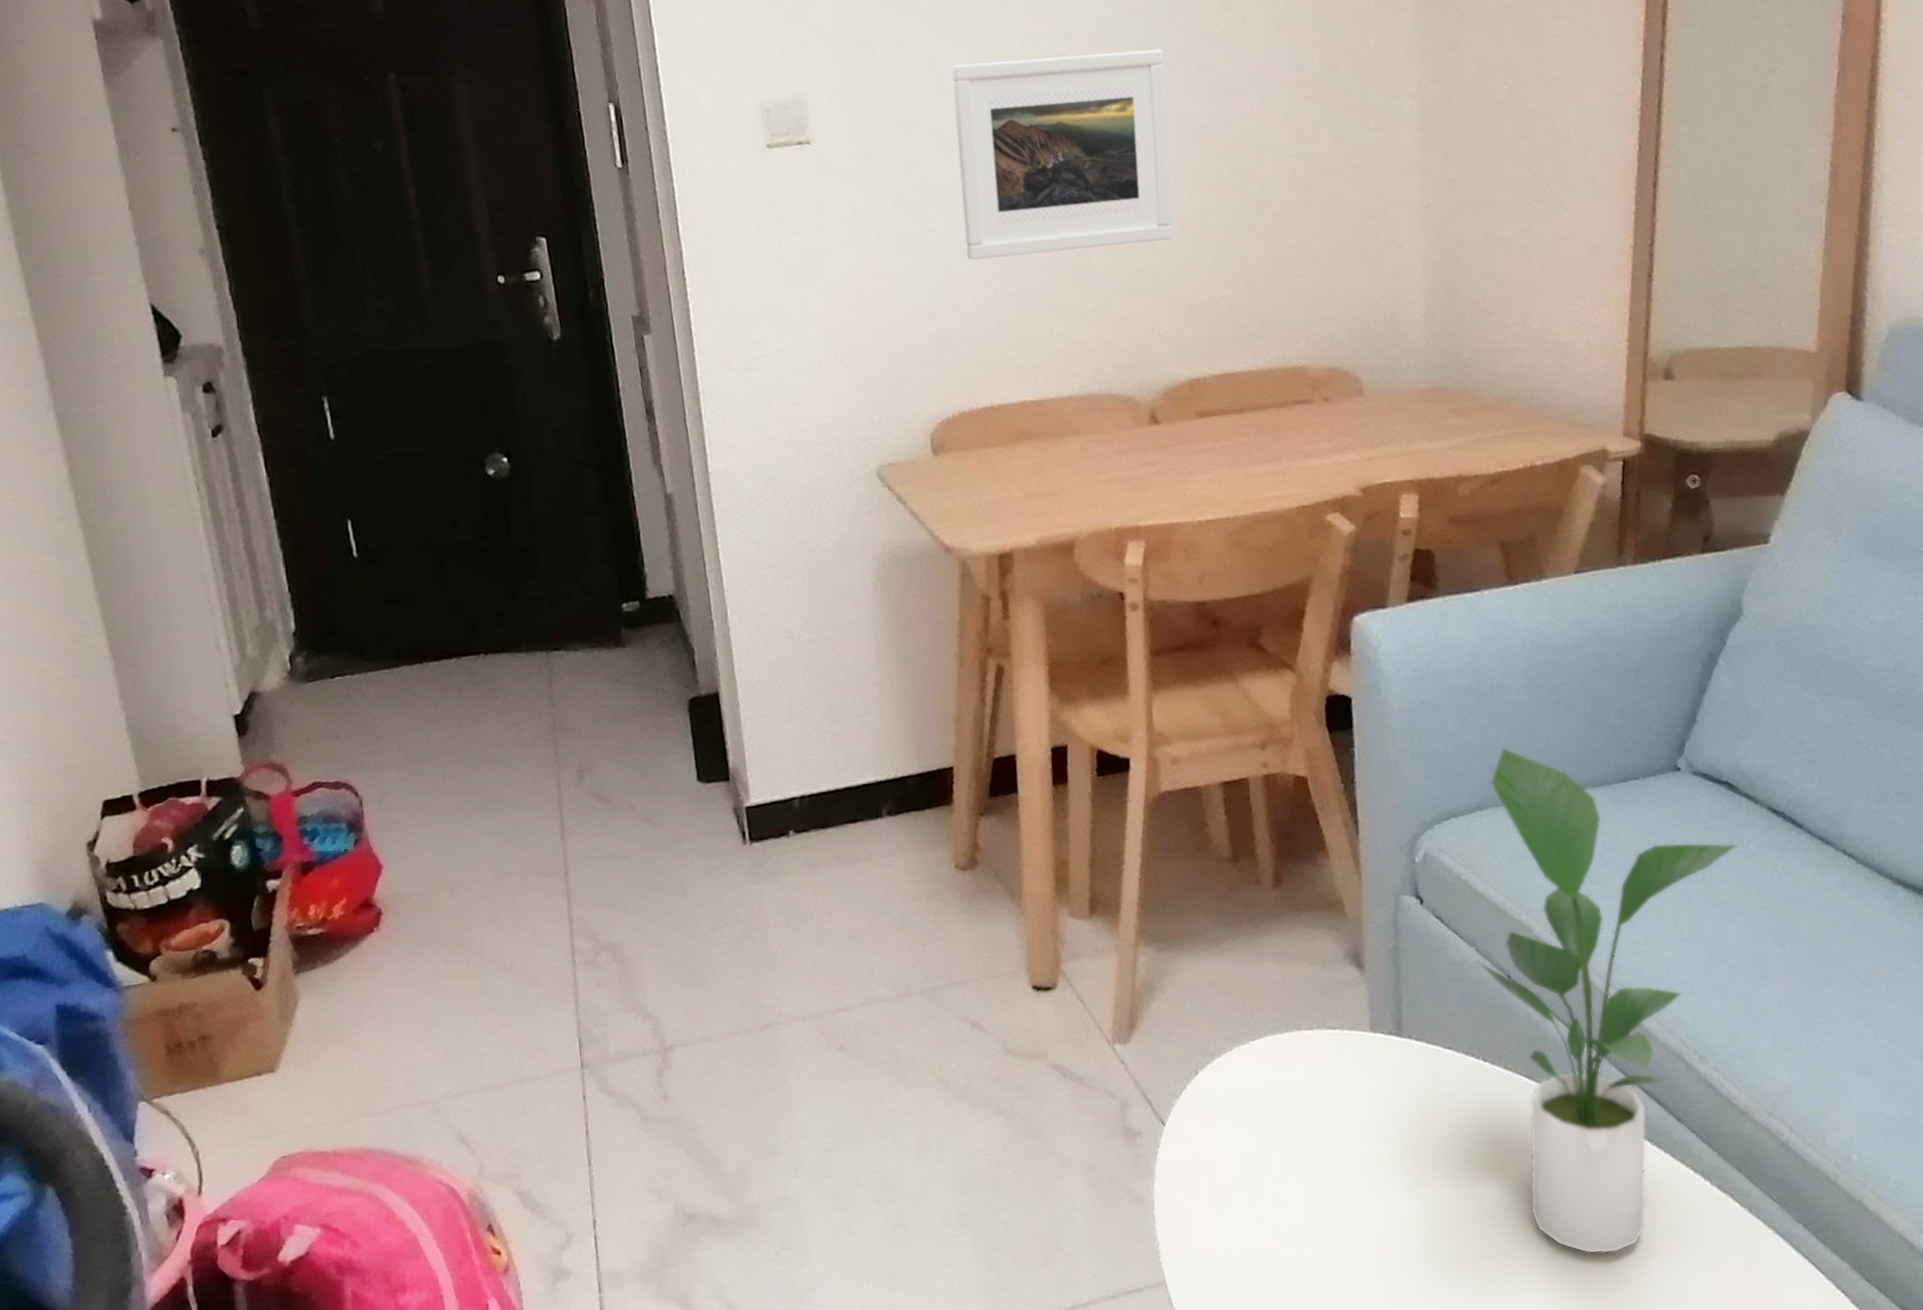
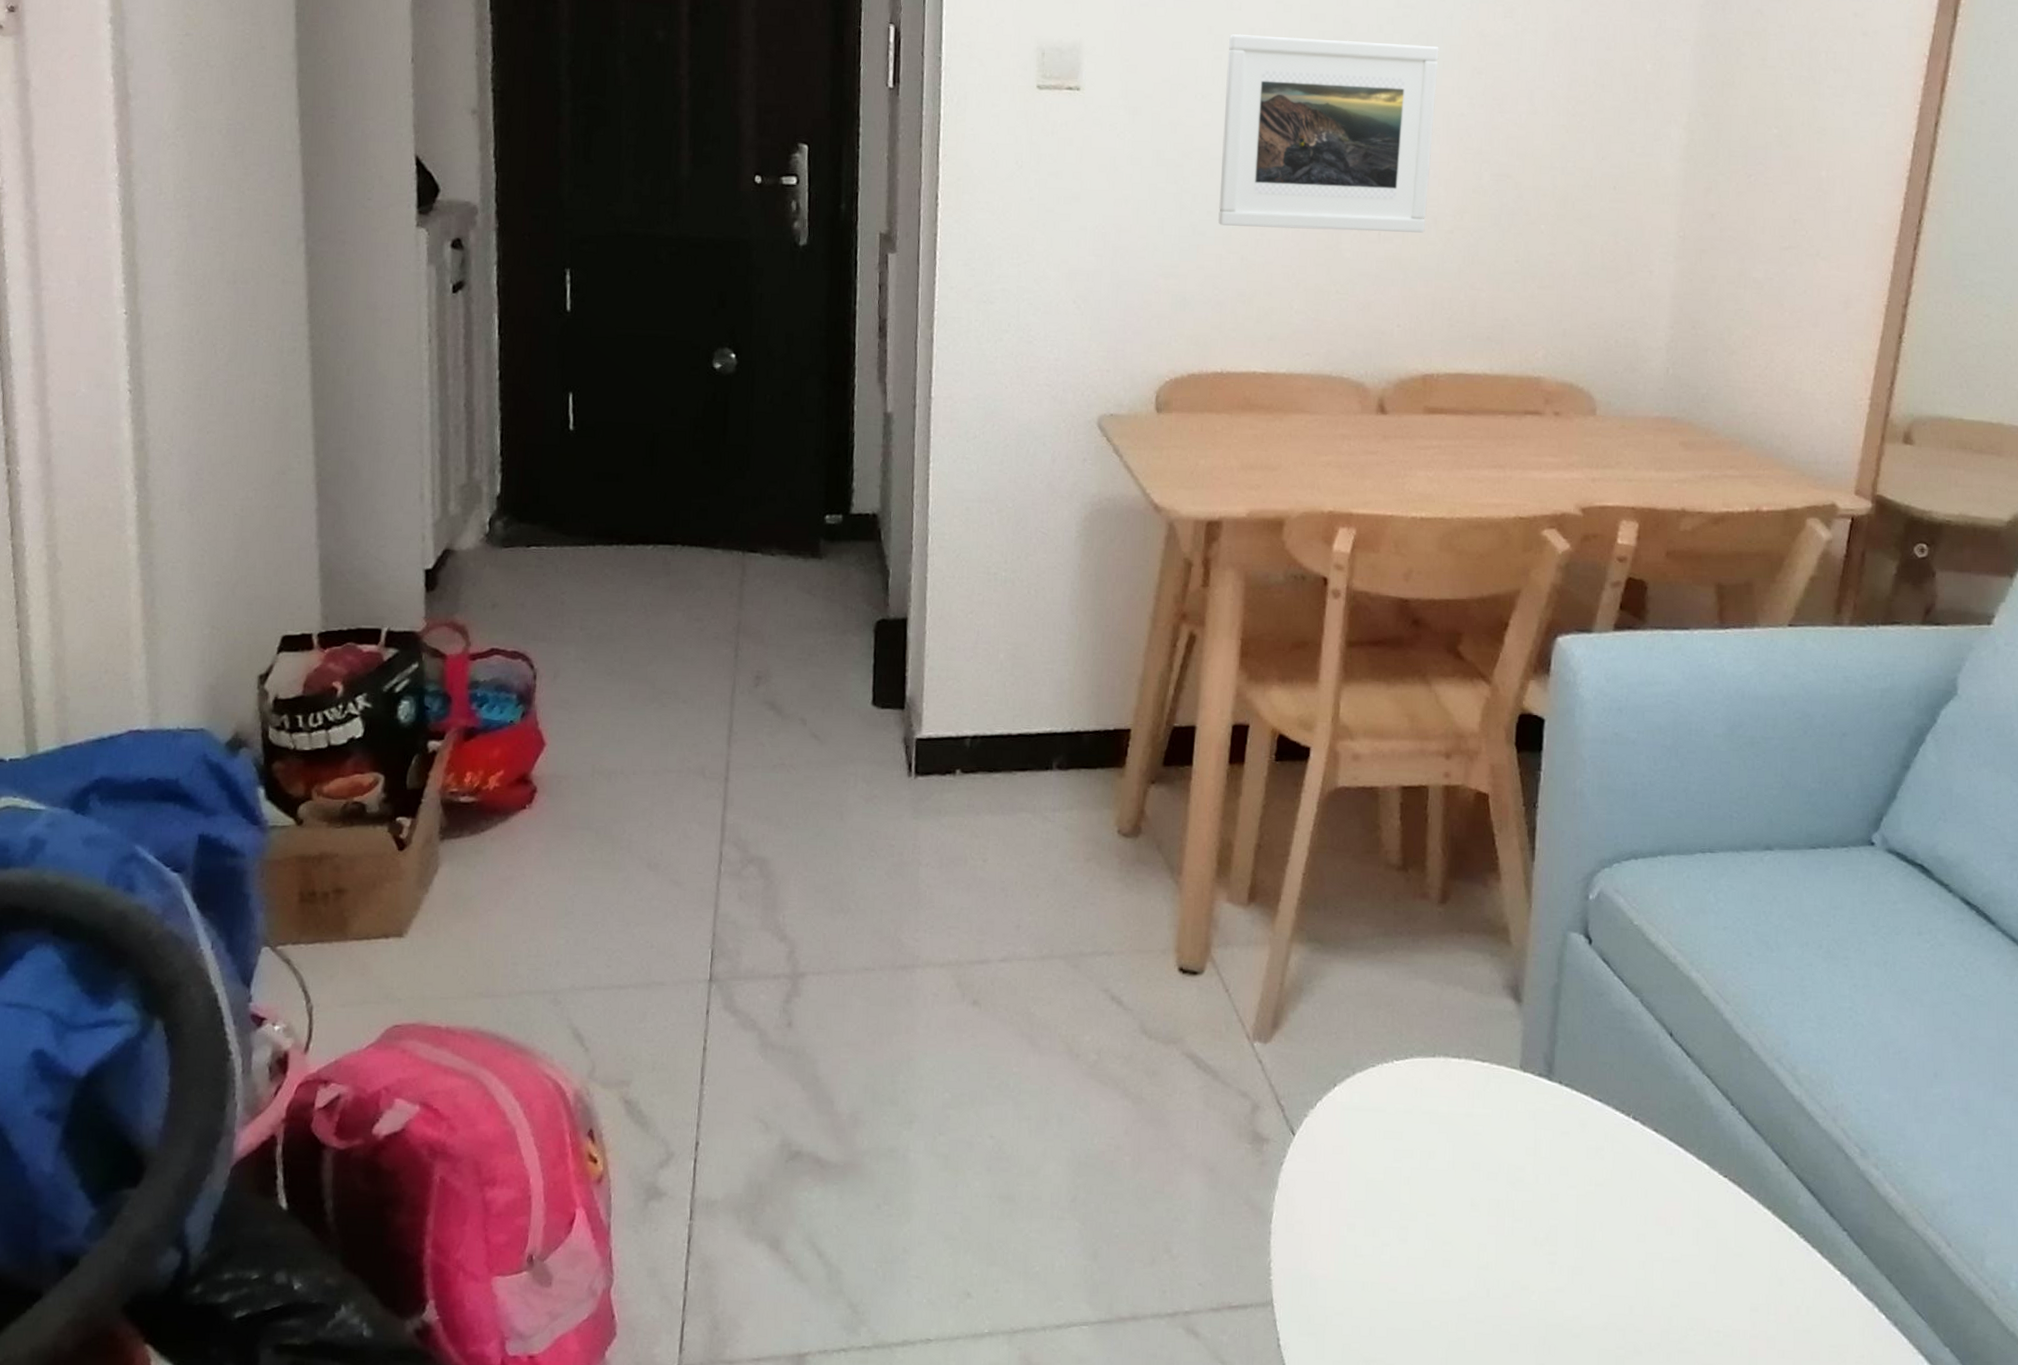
potted plant: present [1476,748,1737,1254] -> none [1638,795,1924,1348]

